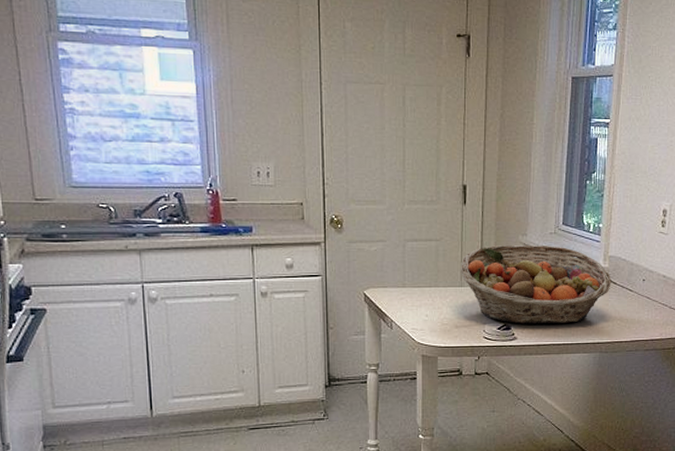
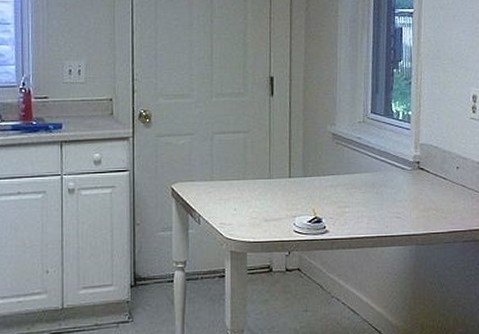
fruit basket: present [461,244,612,325] -> none [269,134,424,217]

